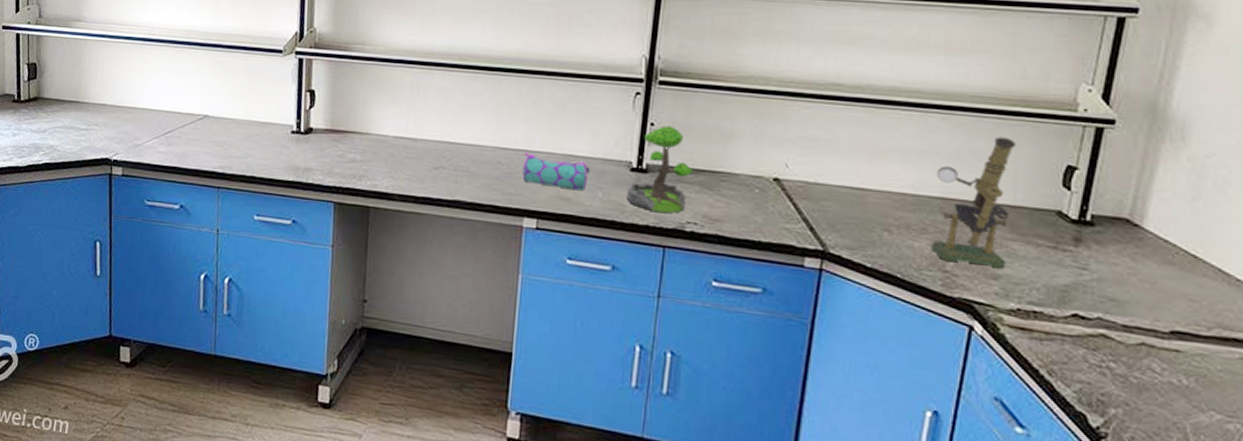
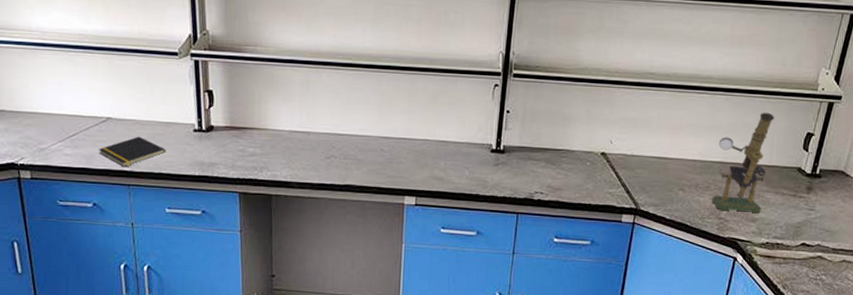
notepad: none [191,136,261,168] -> present [98,136,166,167]
pencil case: present [522,152,590,191] -> none [402,140,458,171]
plant: present [626,126,694,213] -> none [488,112,541,185]

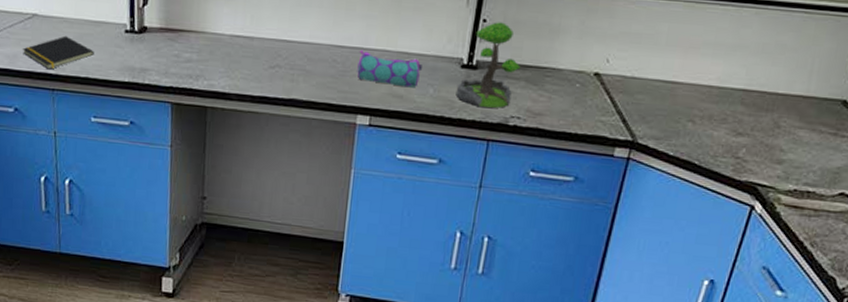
pencil case: none [402,140,458,171] -> present [357,50,422,88]
plant: none [488,112,541,185] -> present [456,22,521,108]
microscope: present [711,112,775,214] -> none [728,30,818,154]

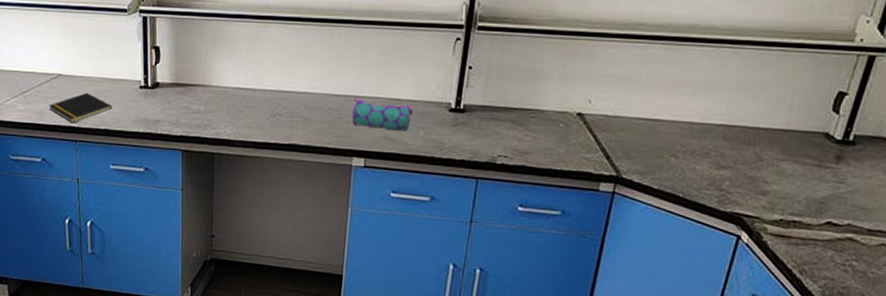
plant: present [456,22,521,108] -> none [445,68,506,148]

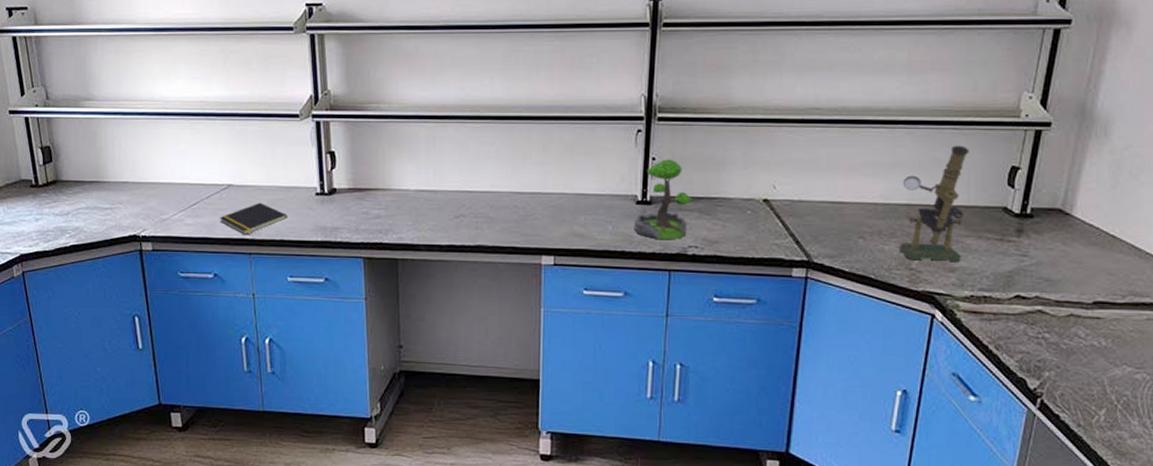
pencil case: present [351,98,413,131] -> none [538,195,599,226]
plant: none [445,68,506,148] -> present [634,159,693,239]
microscope: none [711,67,796,186] -> present [899,145,969,262]

